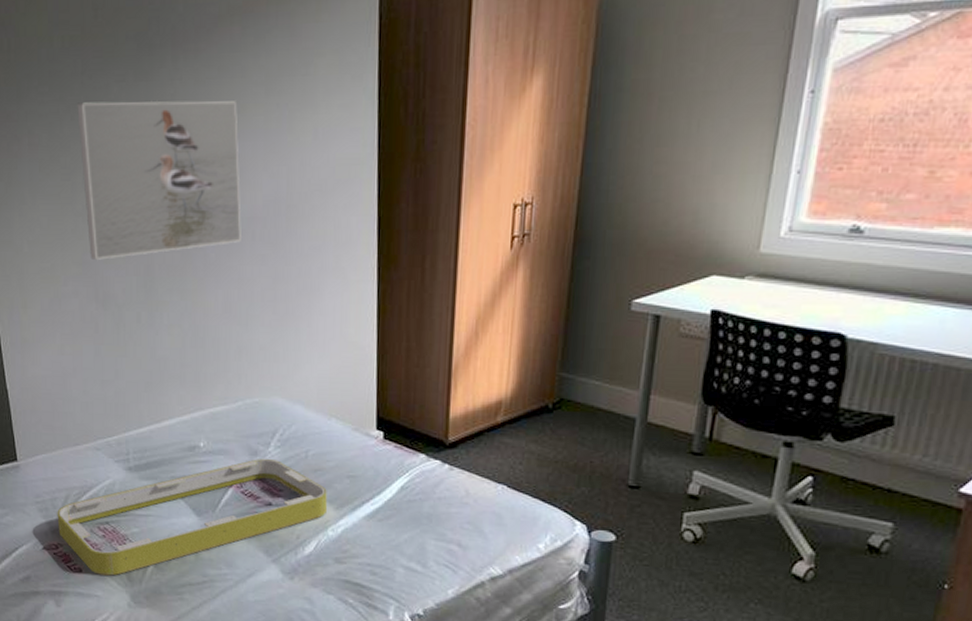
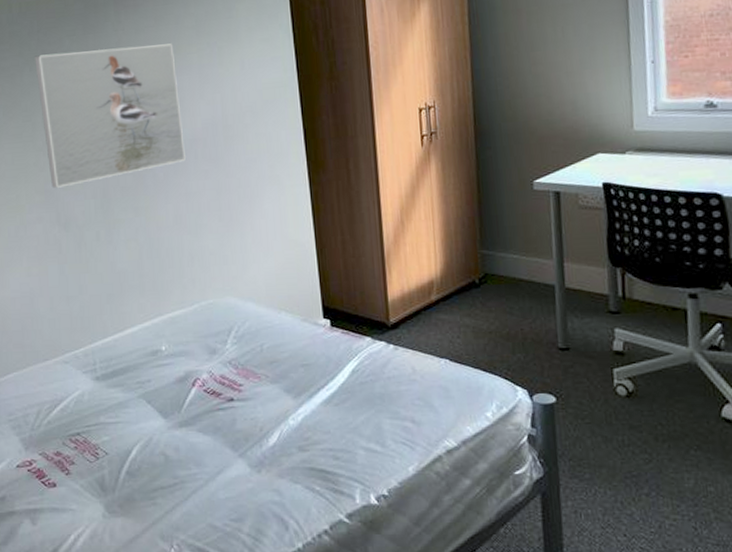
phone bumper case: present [57,458,327,576] -> none [29,355,286,487]

